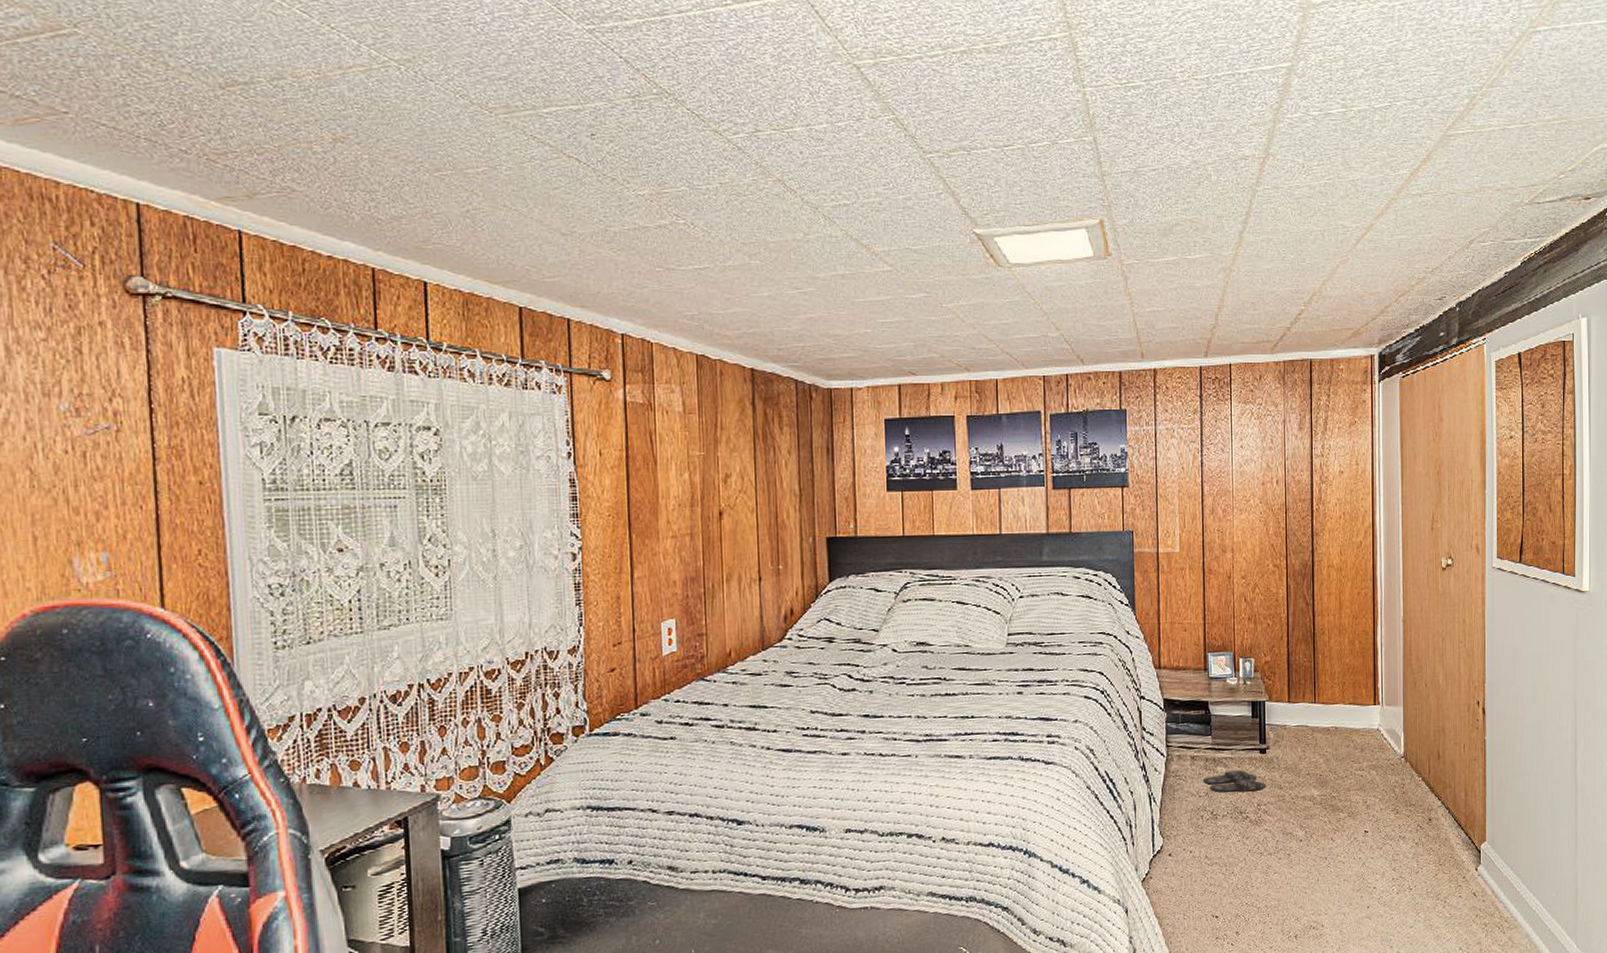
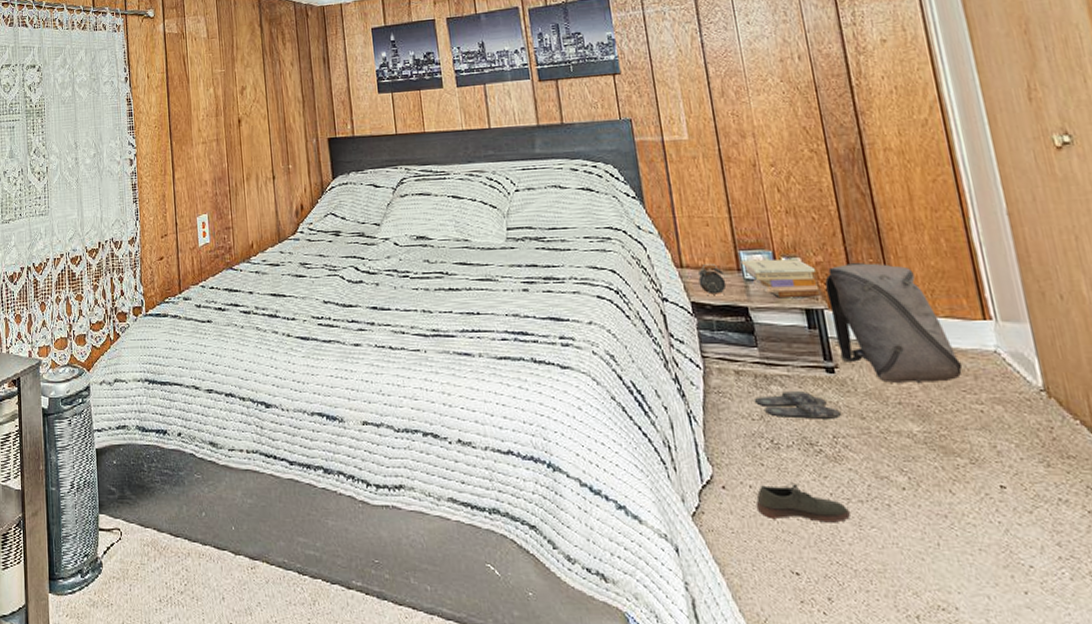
alarm clock: none [1172,665,1194,693] -> present [697,264,727,296]
shoe: none [1193,844,1262,876] -> present [755,482,852,523]
books: none [1208,659,1265,693] -> present [740,259,821,299]
backpack: none [1270,662,1355,759] -> present [825,263,963,383]

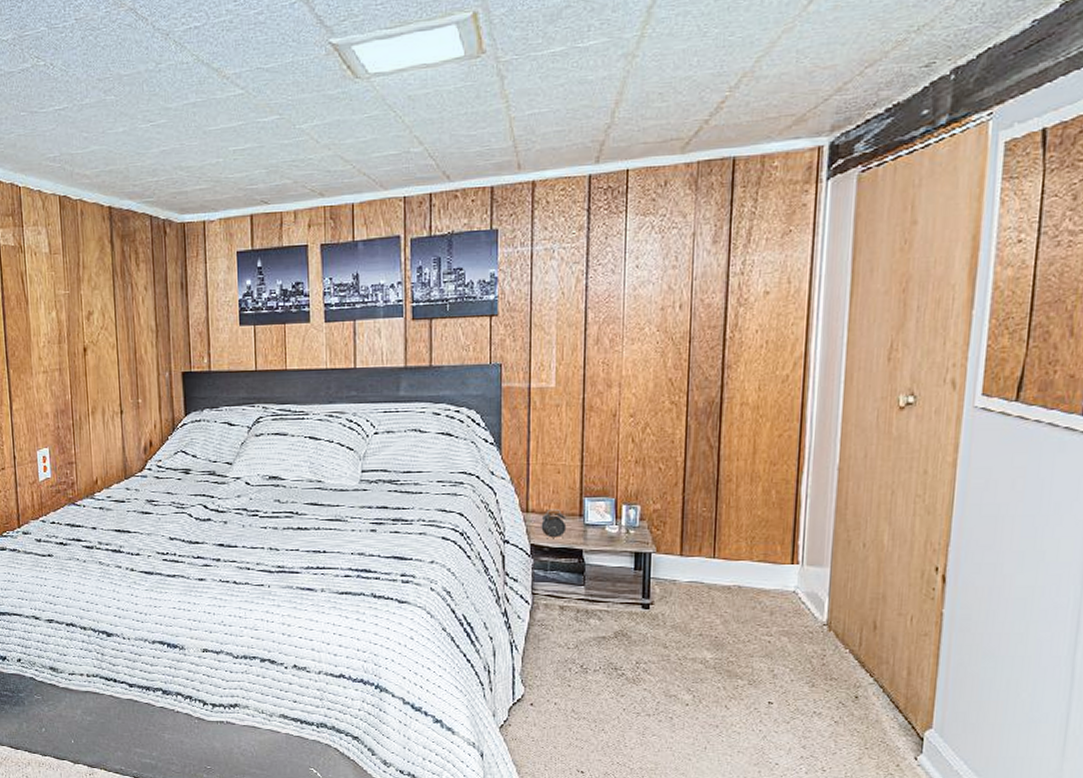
books: present [740,259,821,299] -> none [584,506,652,543]
slippers: present [755,391,841,419] -> none [573,625,647,648]
shoe: present [755,482,852,523] -> none [557,700,638,732]
backpack: present [825,263,963,383] -> none [657,511,763,617]

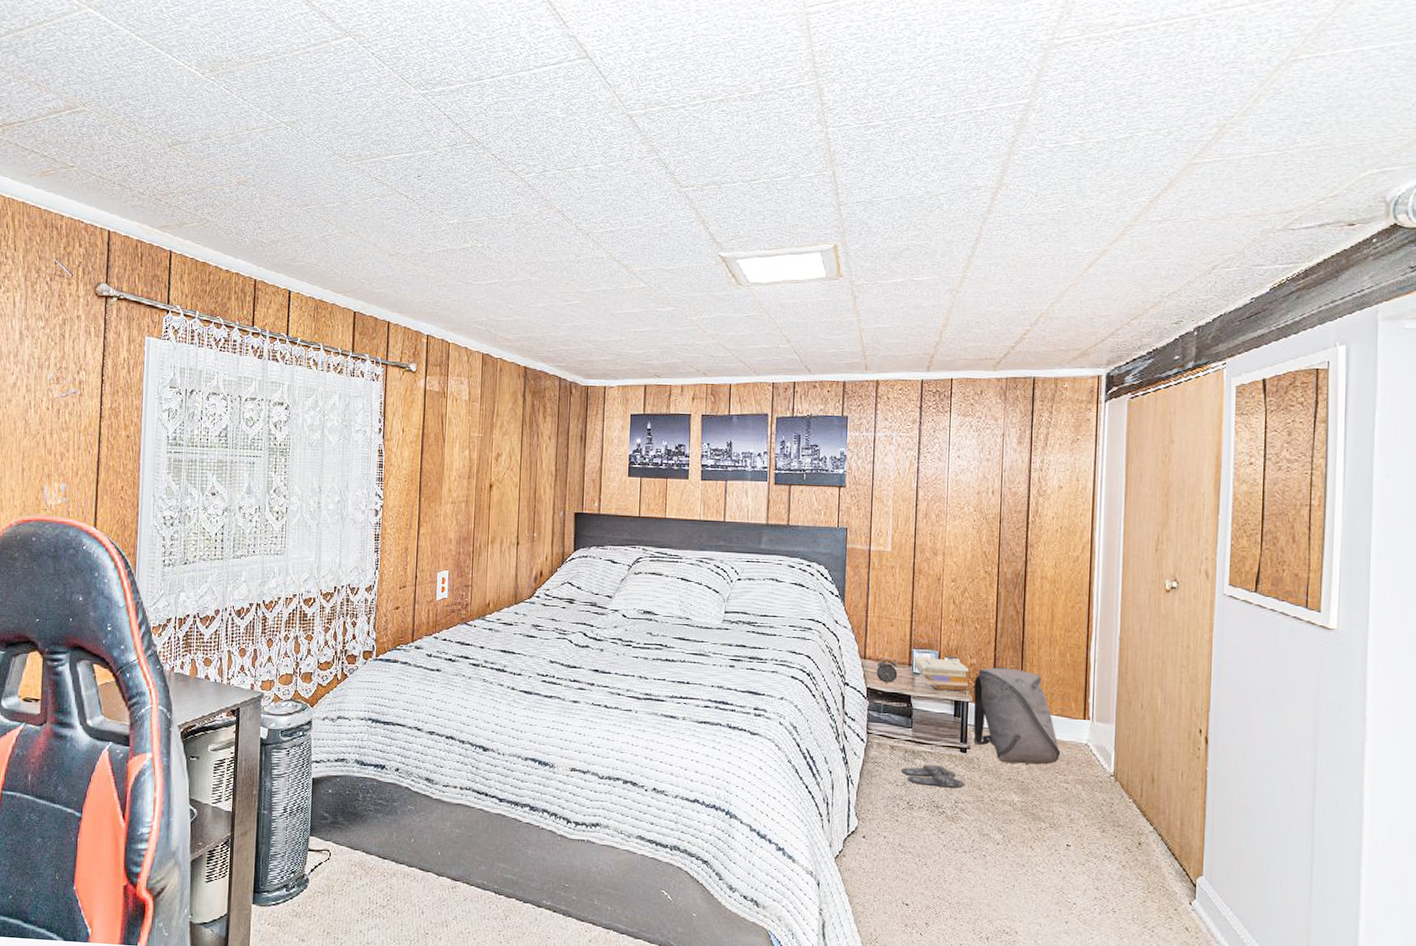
slippers: none [573,625,647,648] -> present [902,765,964,788]
books: none [584,506,652,543] -> present [912,657,969,691]
backpack: none [657,511,763,617] -> present [973,667,1061,765]

